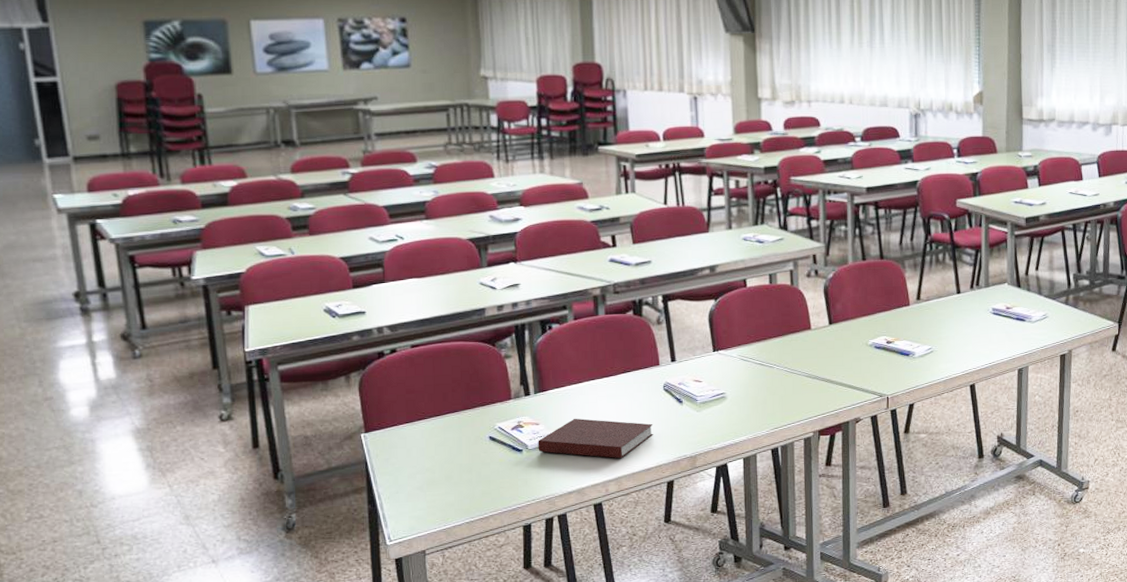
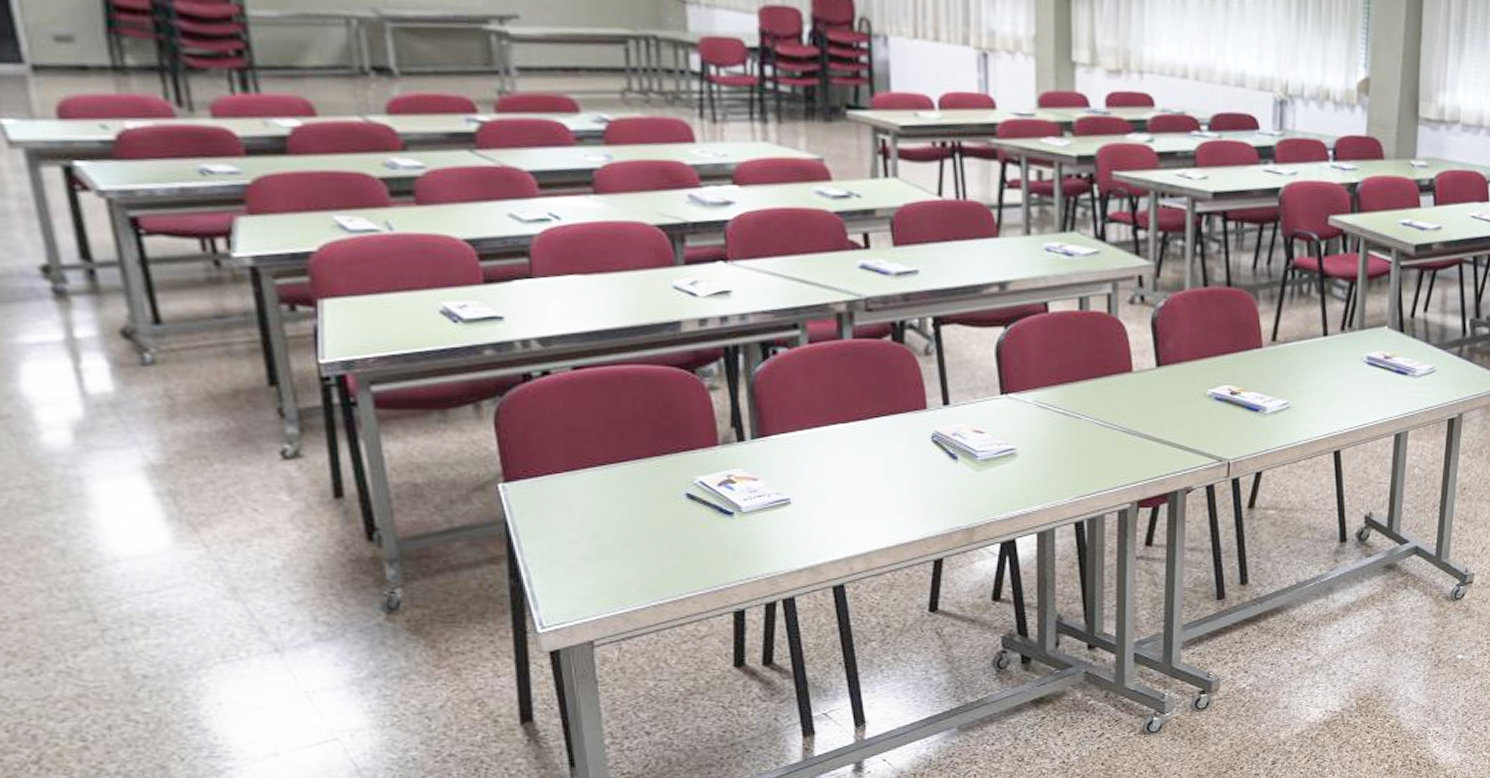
notebook: present [538,418,654,459] -> none [755,473,917,529]

